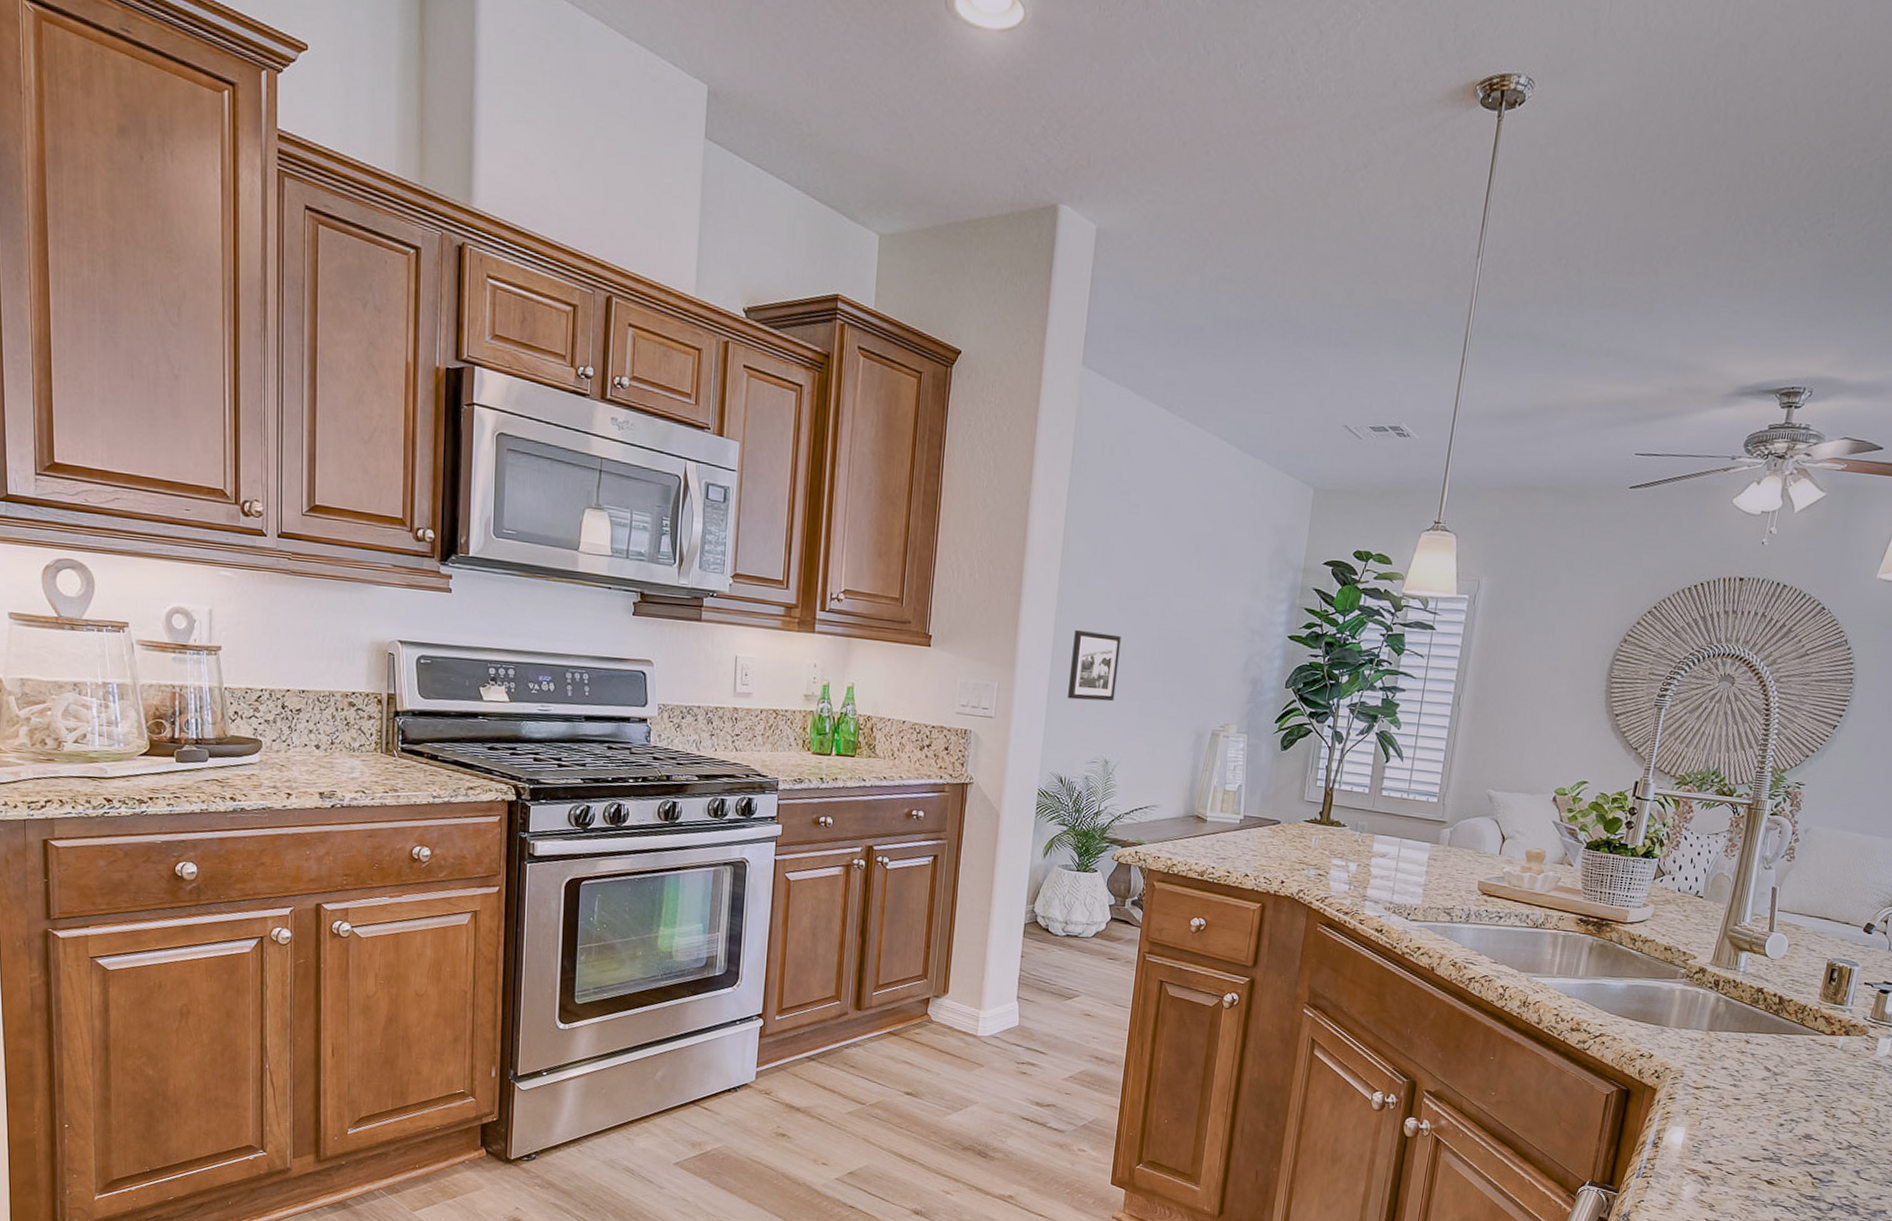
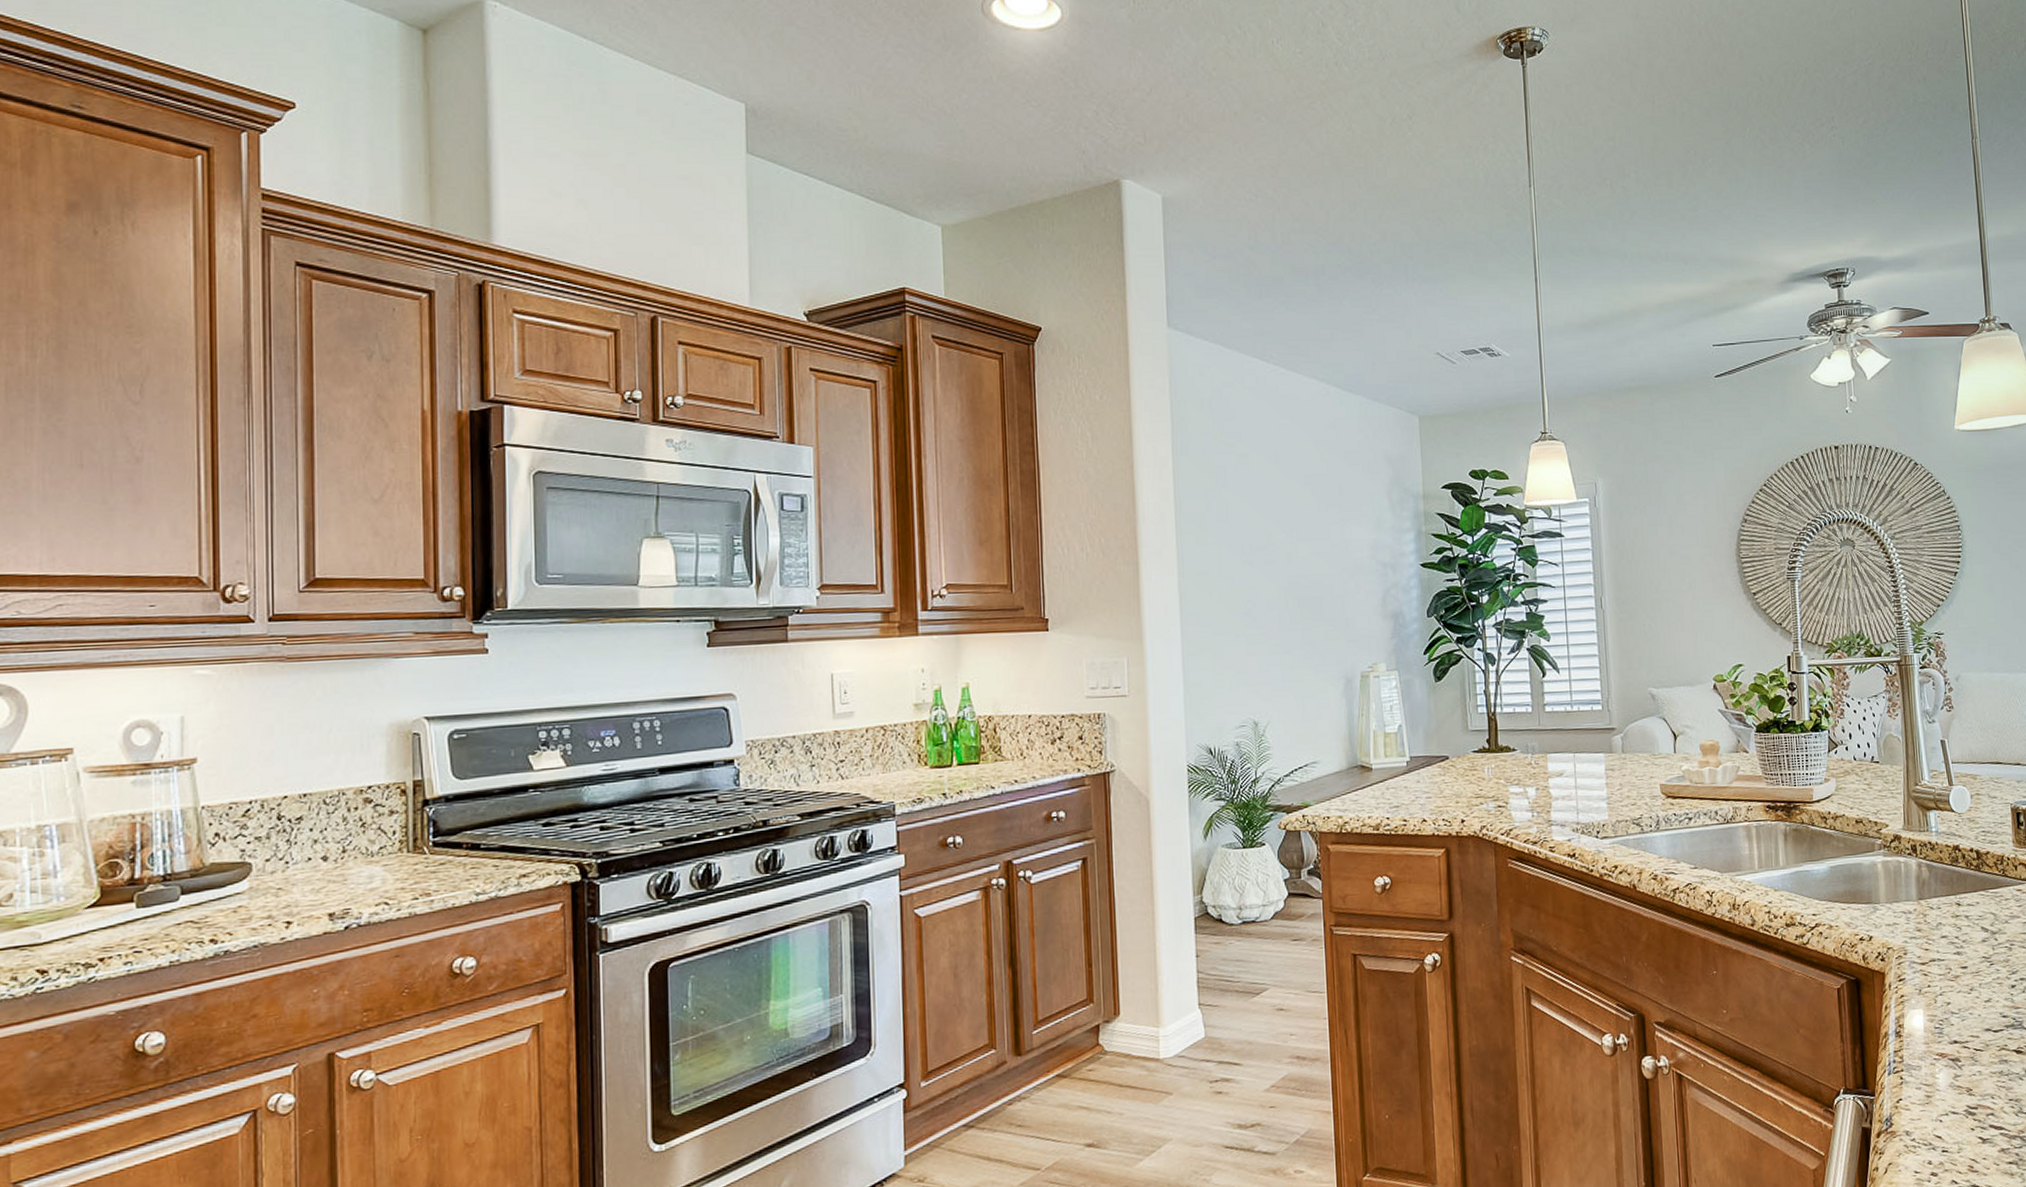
picture frame: present [1068,629,1121,702] -> none [1201,589,1254,663]

